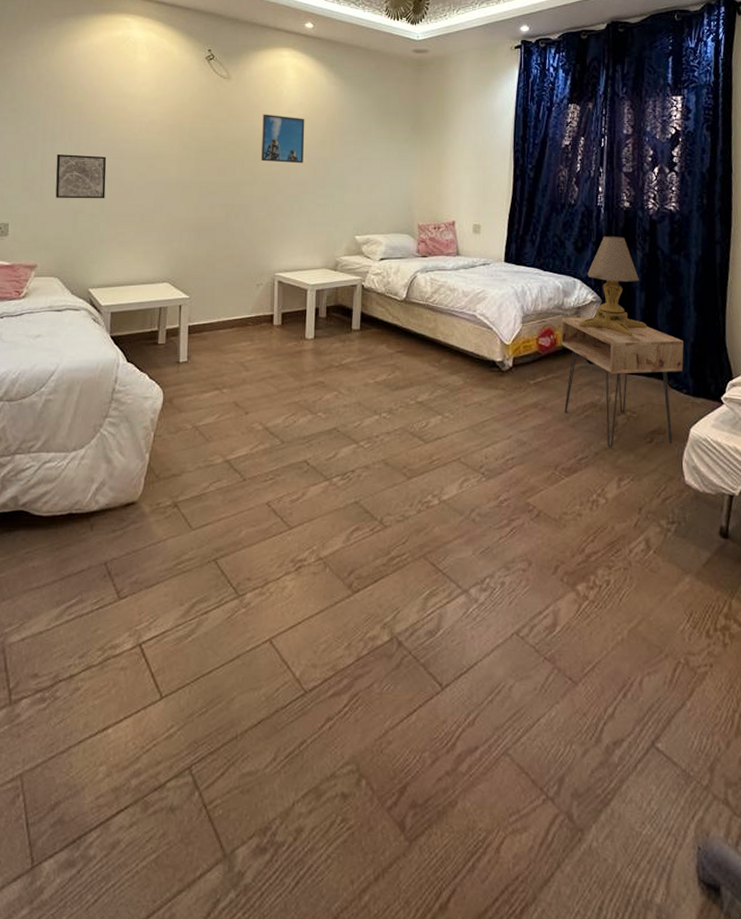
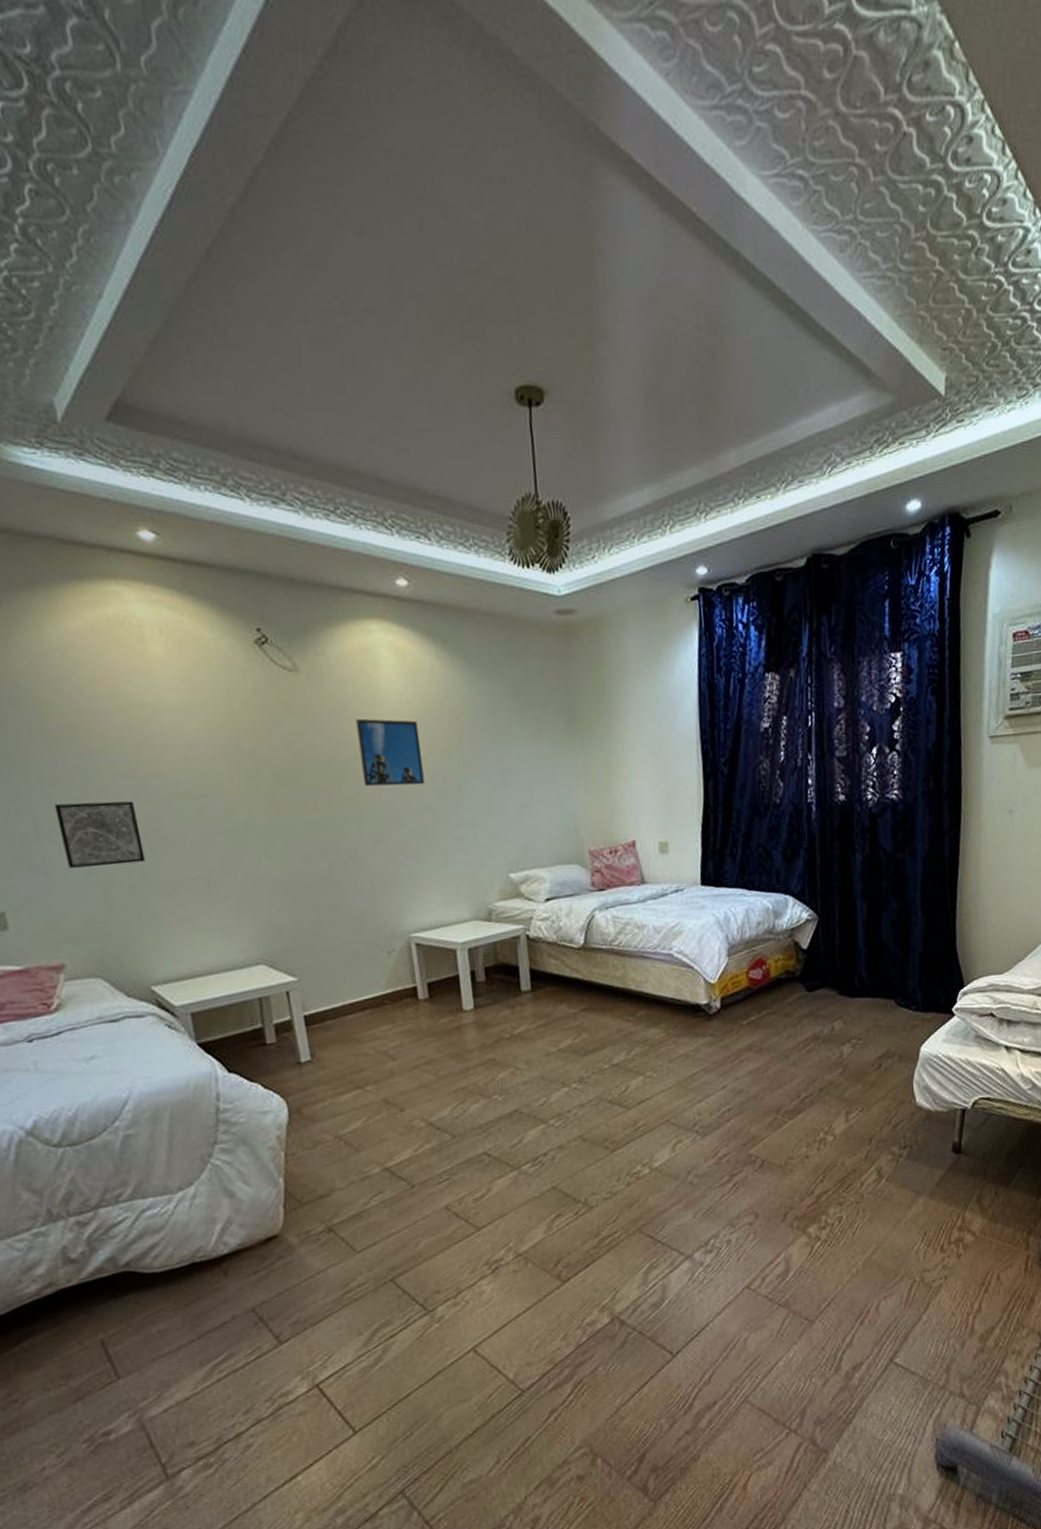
nightstand: present [560,317,684,448] -> none [773,938,912,1082]
lamp: present [578,236,647,336] -> none [793,838,871,955]

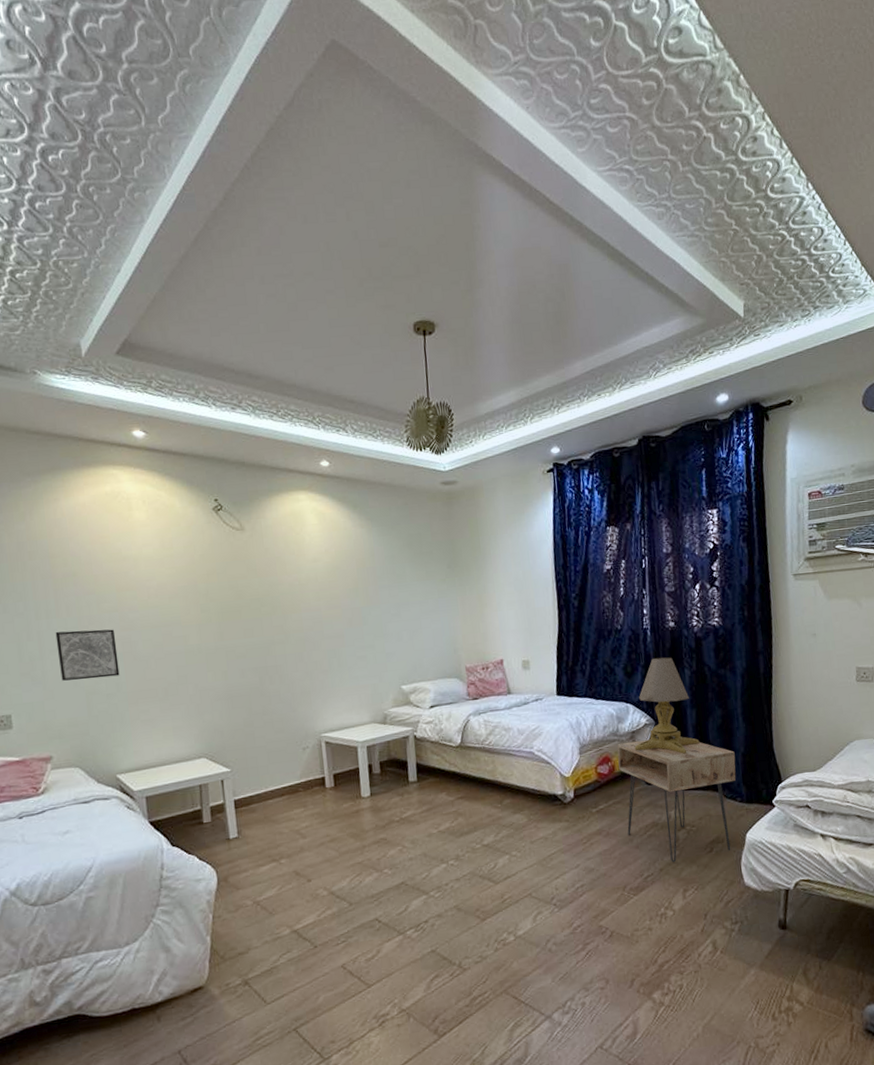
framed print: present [355,718,425,787] -> none [285,565,337,618]
nightstand: none [773,938,912,1082] -> present [617,739,736,863]
lamp: none [793,838,871,955] -> present [634,657,700,754]

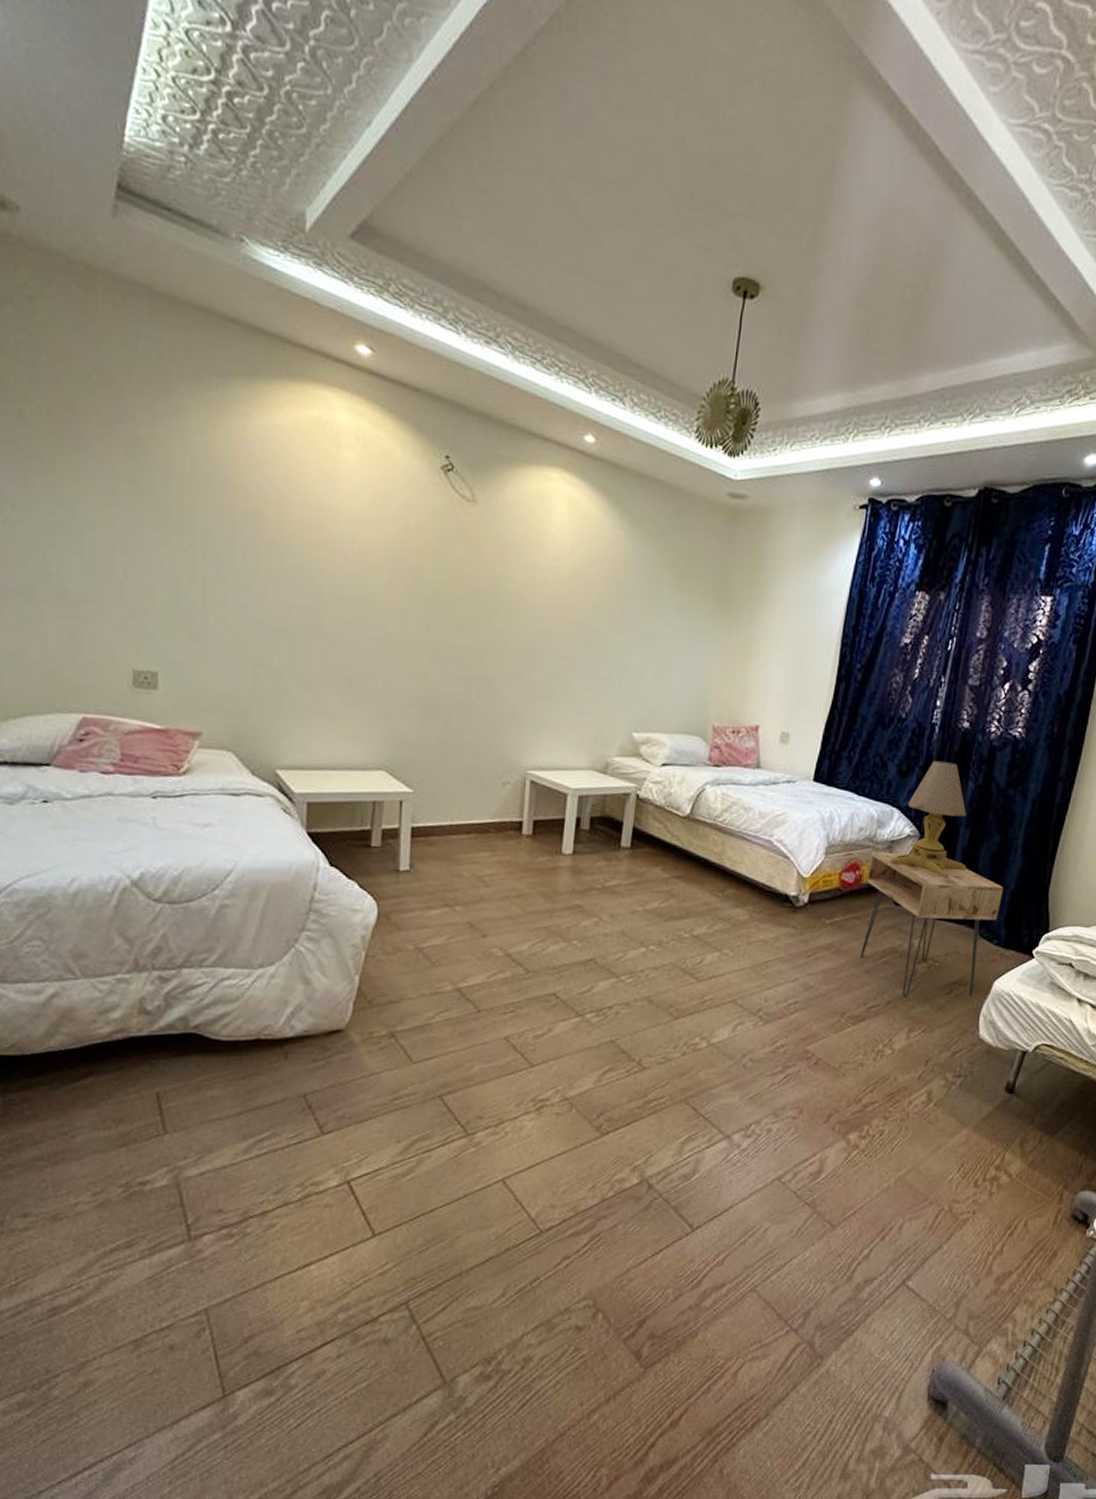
wall art: present [55,629,120,681] -> none [224,582,298,652]

